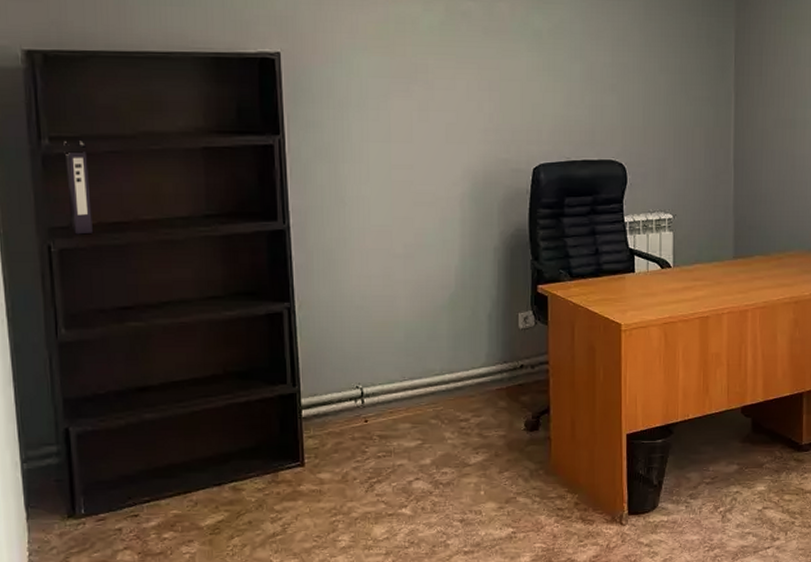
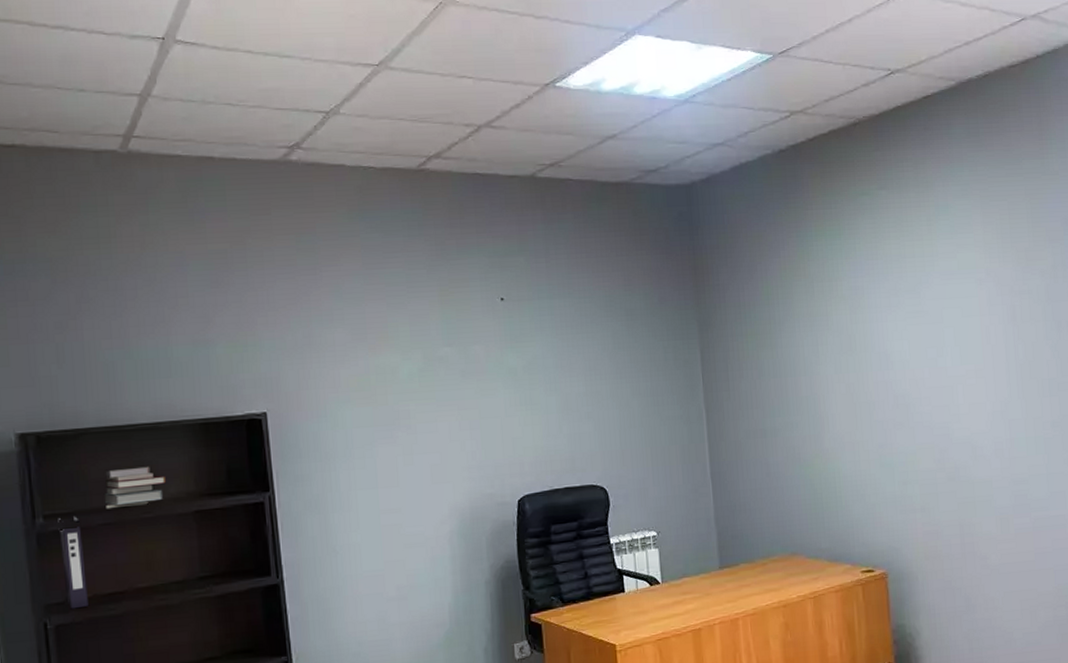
books: none [111,95,175,137] -> present [104,465,167,509]

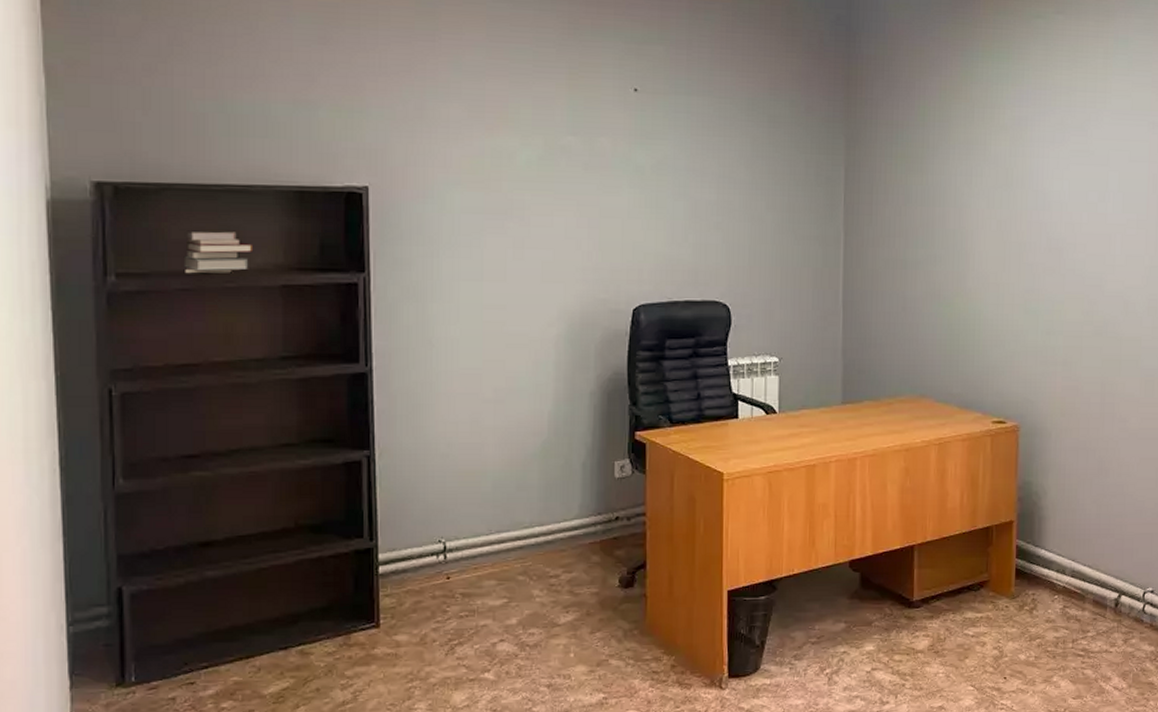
binder: present [57,516,88,609] -> none [131,277,158,377]

